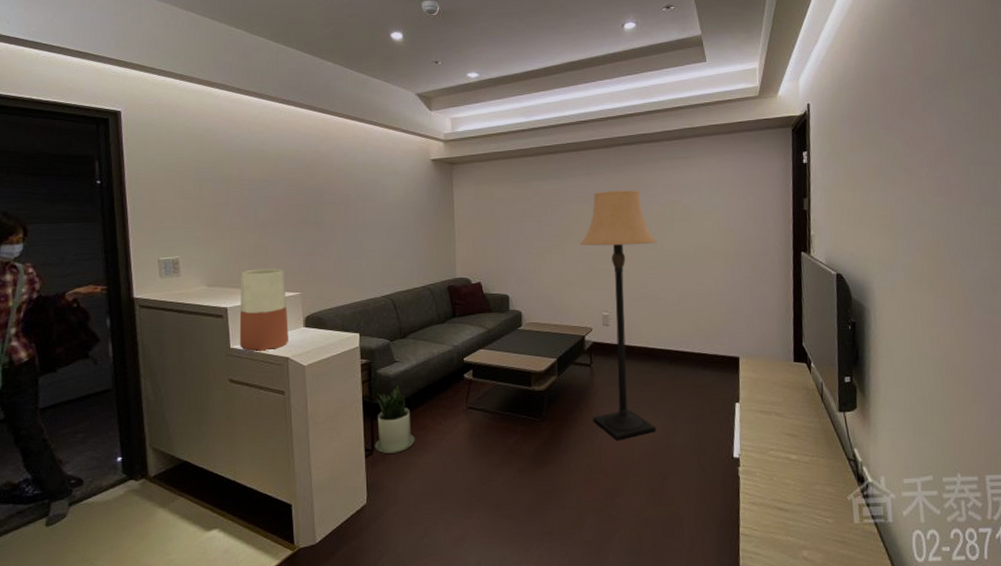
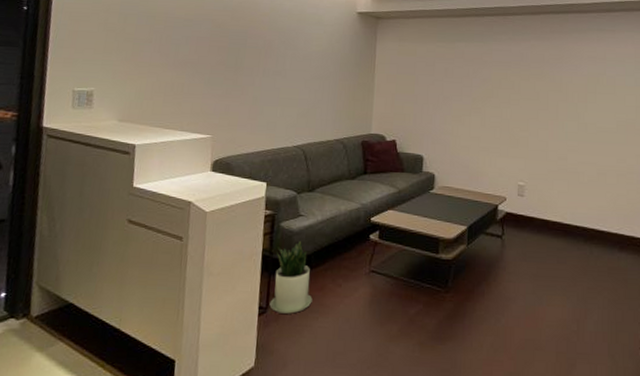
vase: present [240,268,289,352] -> none [143,107,198,193]
lamp: present [580,190,657,441] -> none [500,57,579,321]

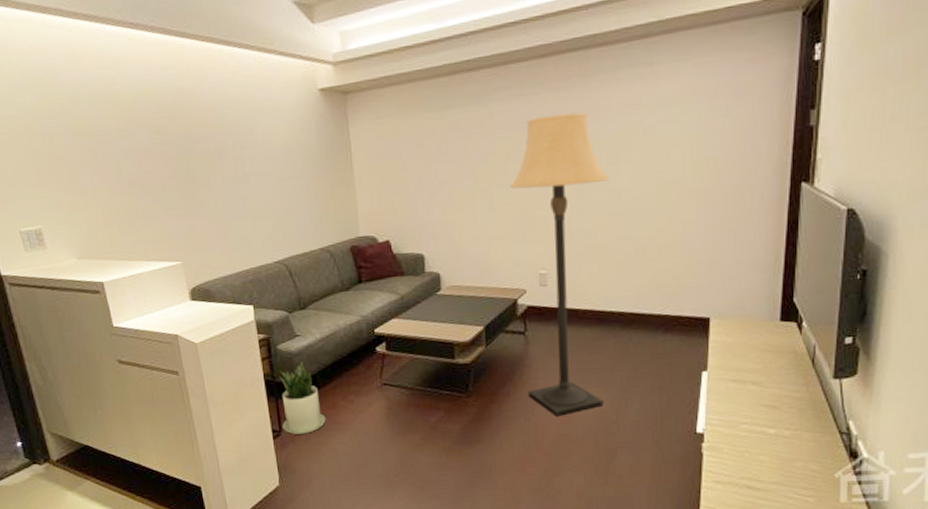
lamp: none [500,57,579,321] -> present [510,112,609,417]

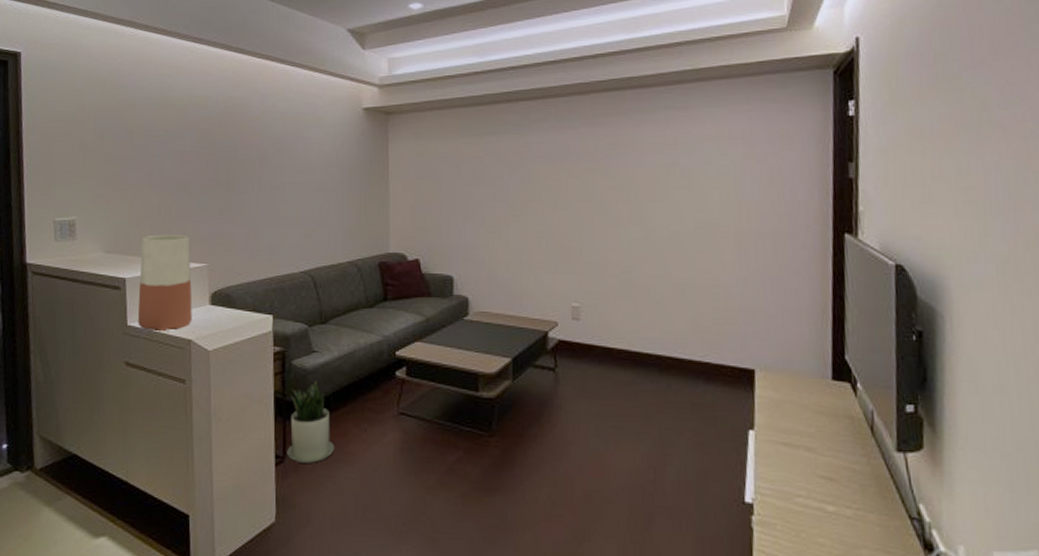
vase: none [112,234,175,330] -> present [138,234,193,332]
lamp: present [510,112,609,417] -> none [545,148,645,468]

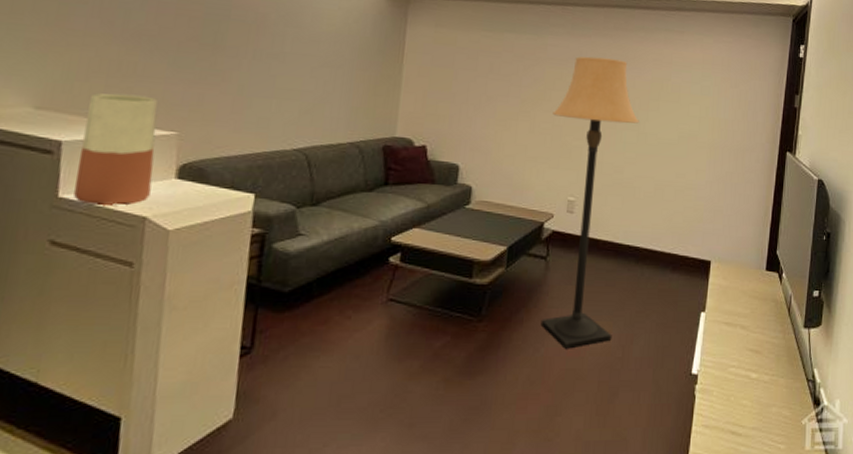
planter: present [287,381,335,463] -> none [255,266,313,353]
lamp: none [545,148,645,468] -> present [540,56,639,349]

